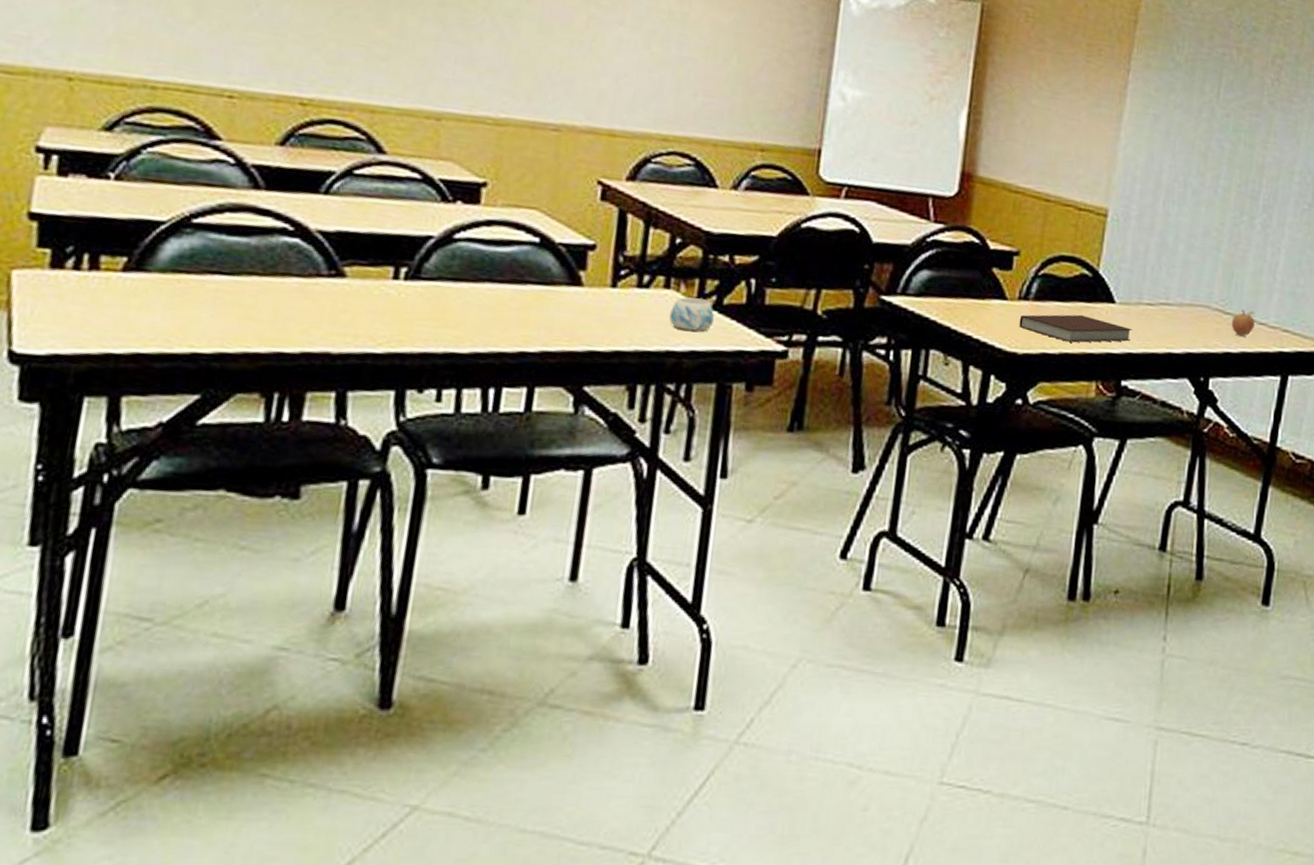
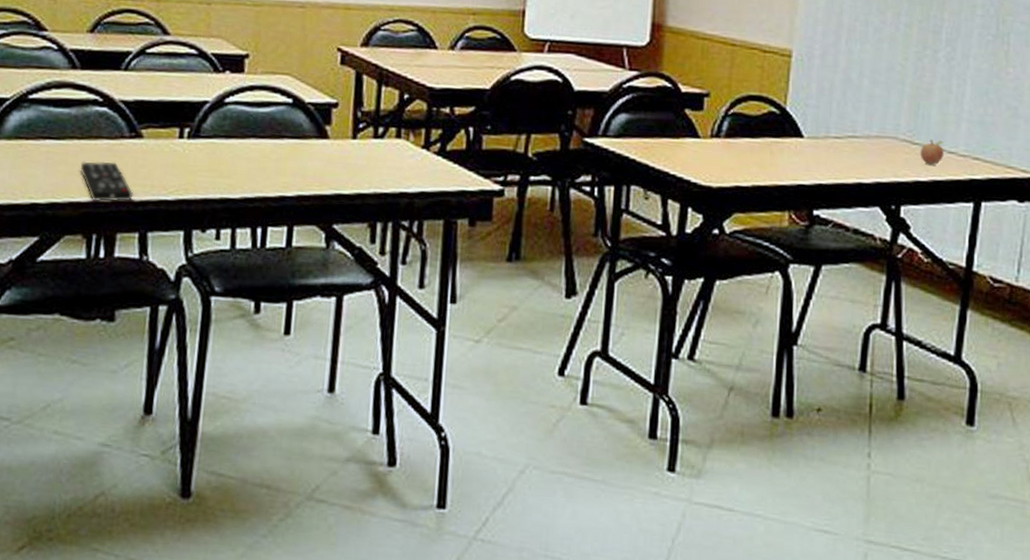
remote control: none [260,303,331,354] -> present [80,161,134,202]
mug: present [669,297,714,331] -> none [401,145,439,175]
notebook: present [1019,314,1132,343] -> none [712,149,822,176]

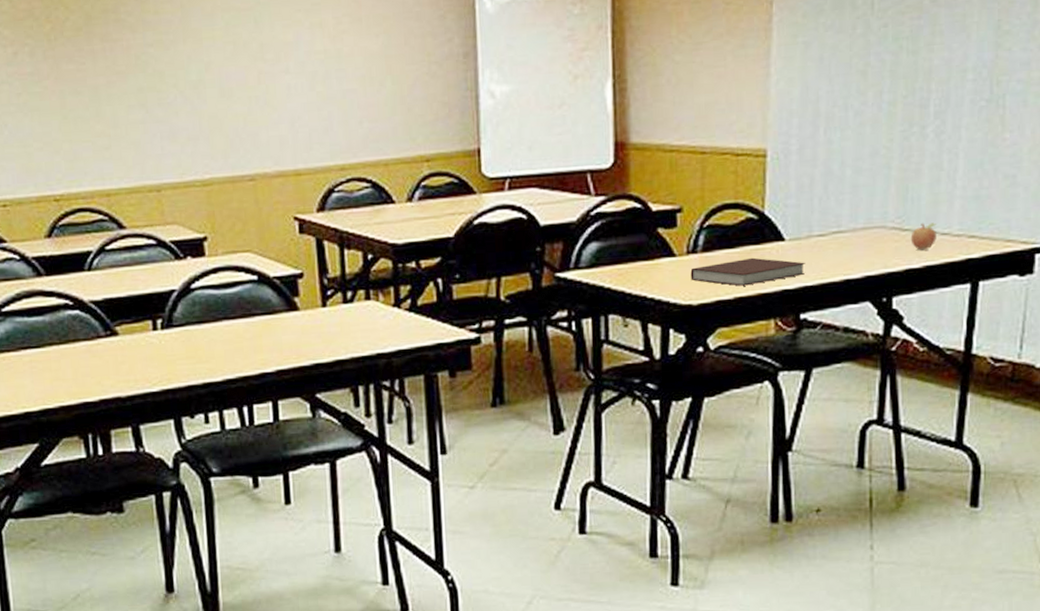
remote control: present [80,161,134,202] -> none [64,362,120,403]
notebook: none [712,149,822,176] -> present [690,257,806,286]

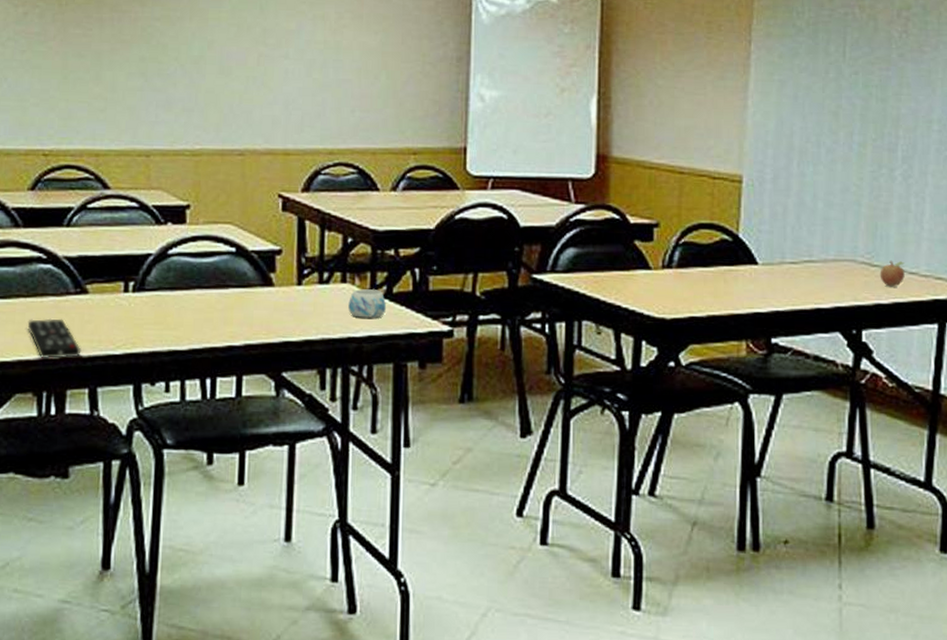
remote control: none [64,362,120,403] -> present [27,318,82,359]
mug: none [374,304,412,333] -> present [348,289,386,318]
notebook: present [690,257,806,286] -> none [665,278,778,305]

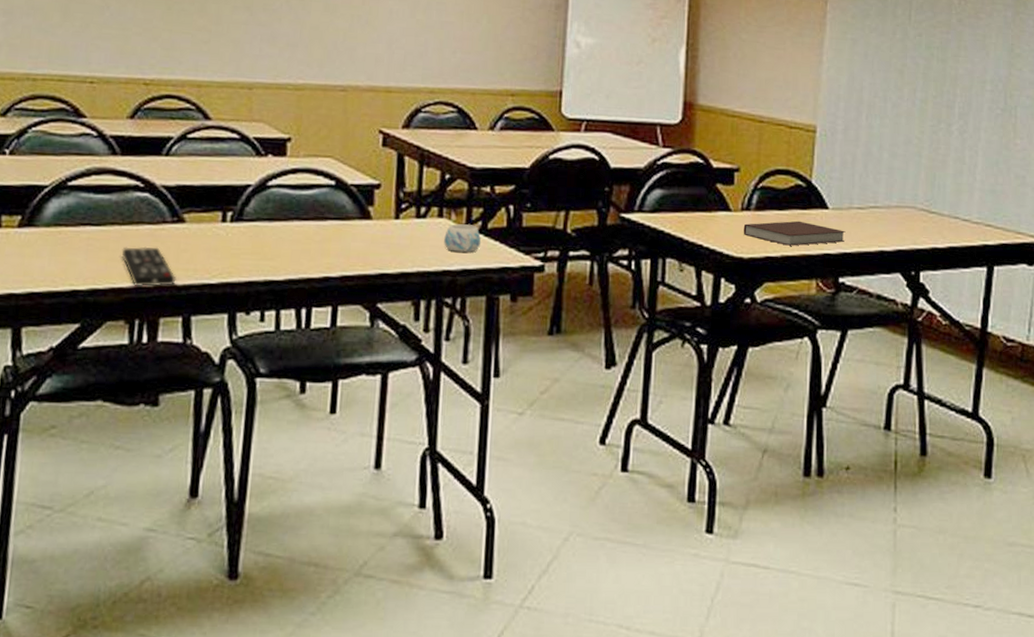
notebook: none [665,278,778,305] -> present [743,220,846,246]
fruit: present [879,261,906,287] -> none [937,208,960,233]

